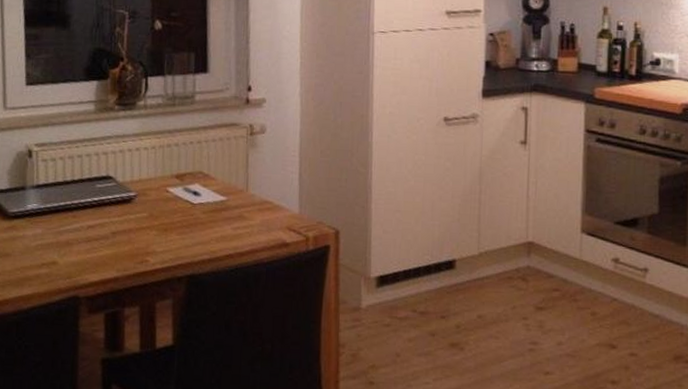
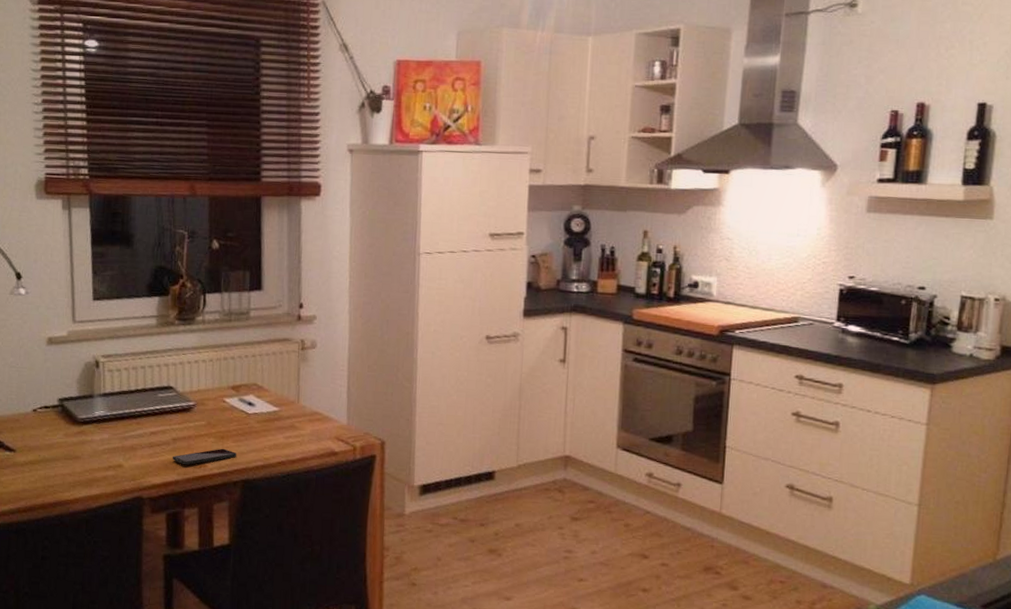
smartphone: none [112,241,181,261] -> present [173,448,236,465]

